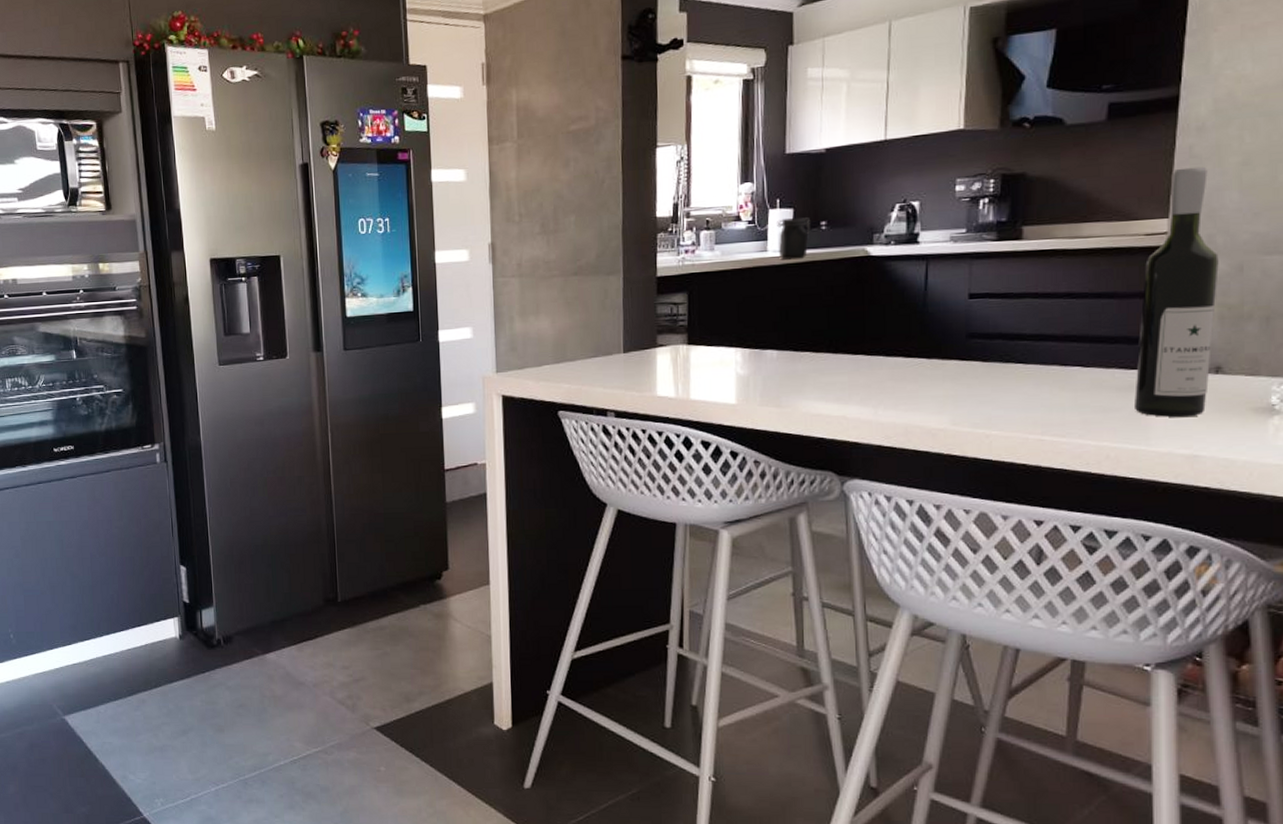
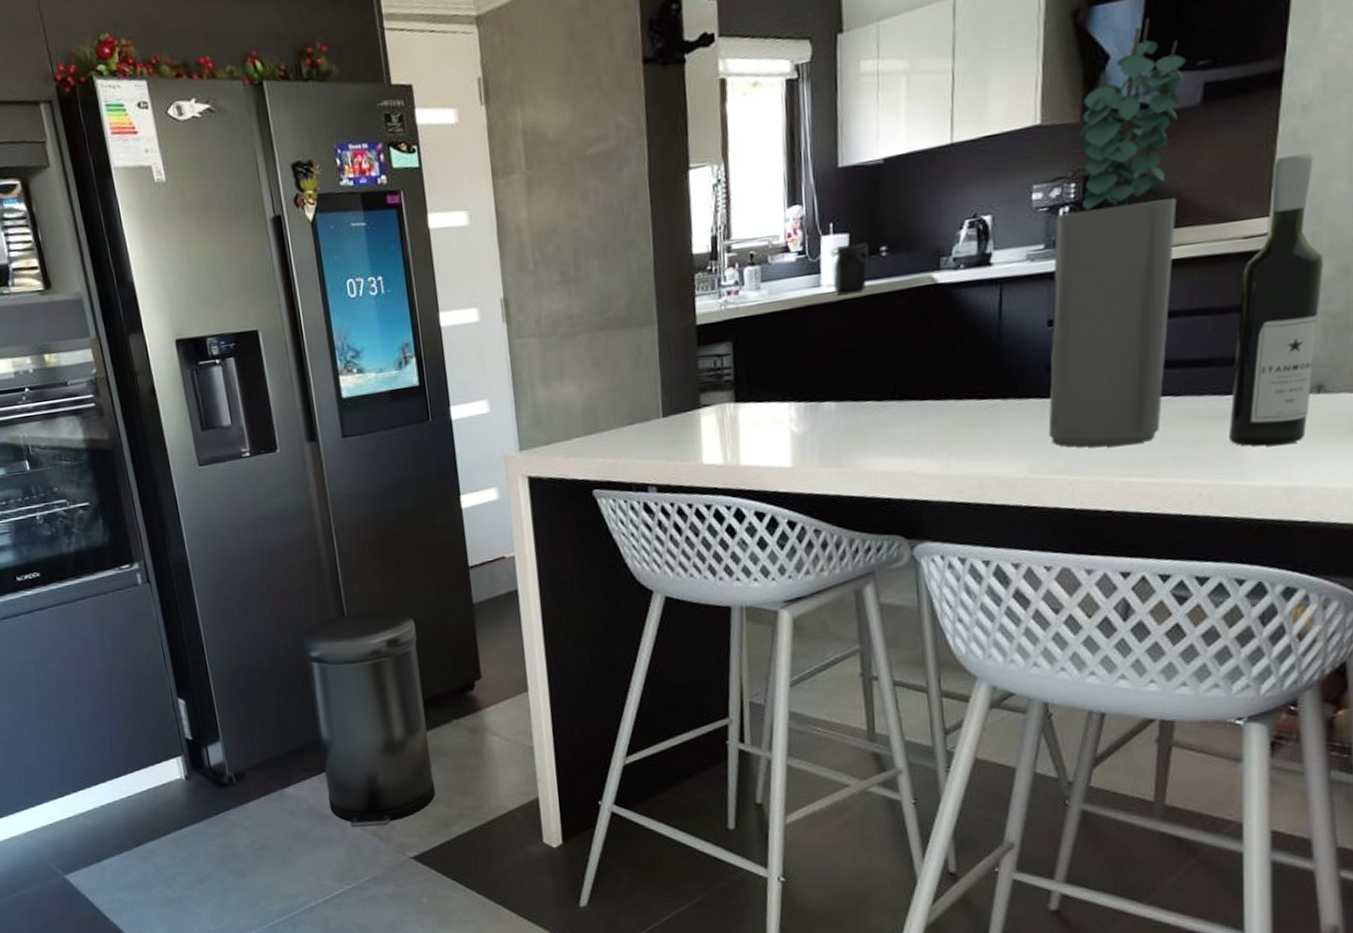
pedal bin: none [292,502,400,696] -> present [301,611,436,828]
vase: none [968,48,1092,407] -> present [1048,18,1186,448]

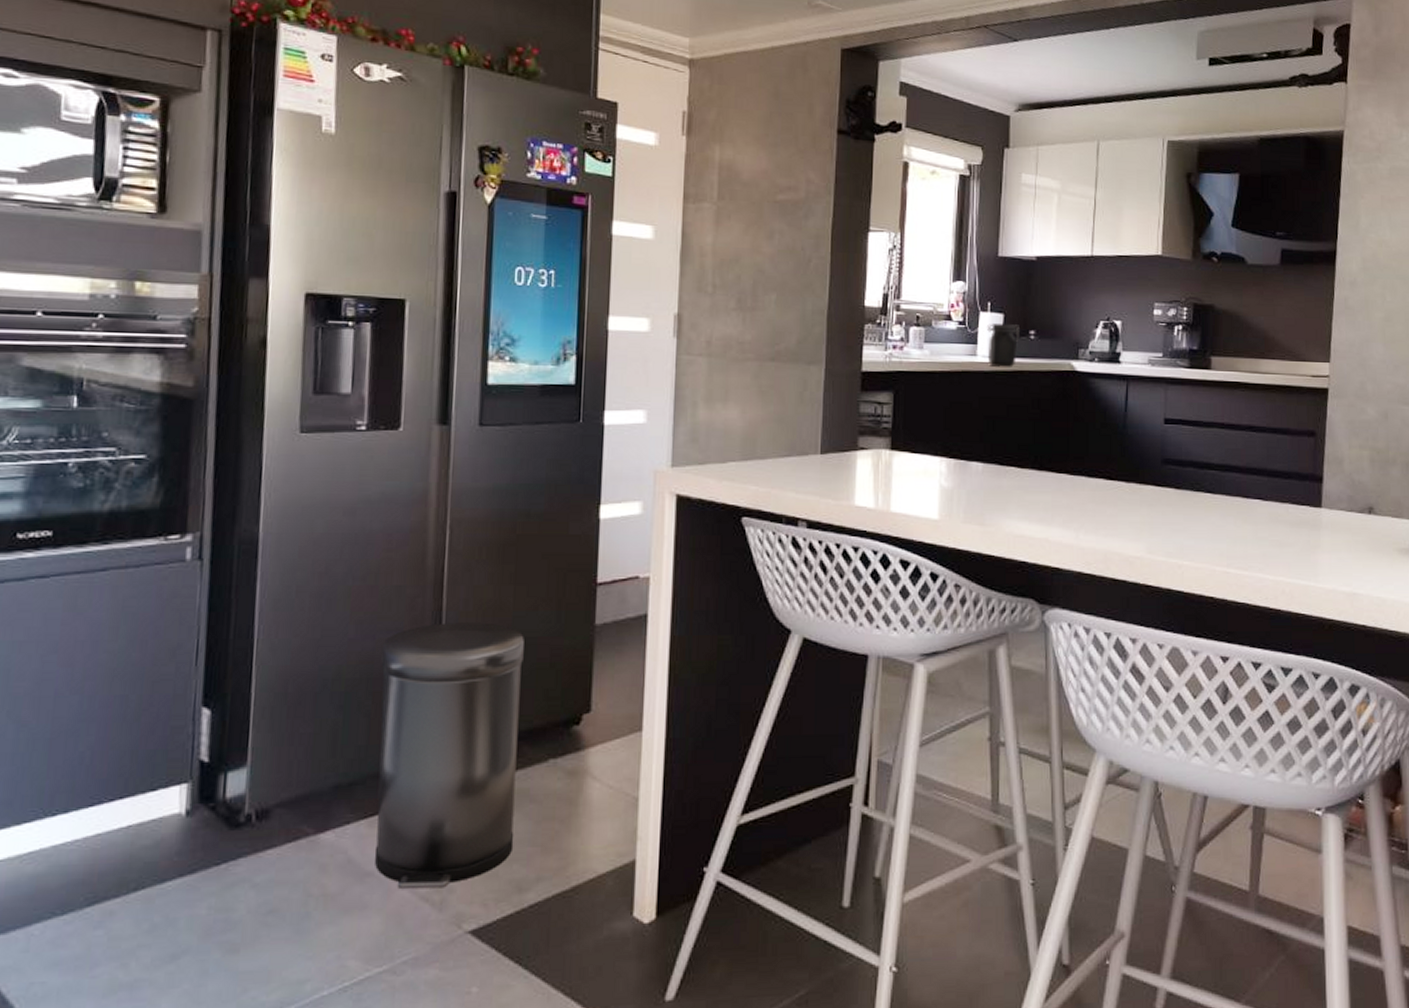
vase: present [1048,18,1186,448] -> none [1163,192,1268,538]
bottle: present [1229,152,1323,447] -> none [1305,317,1369,555]

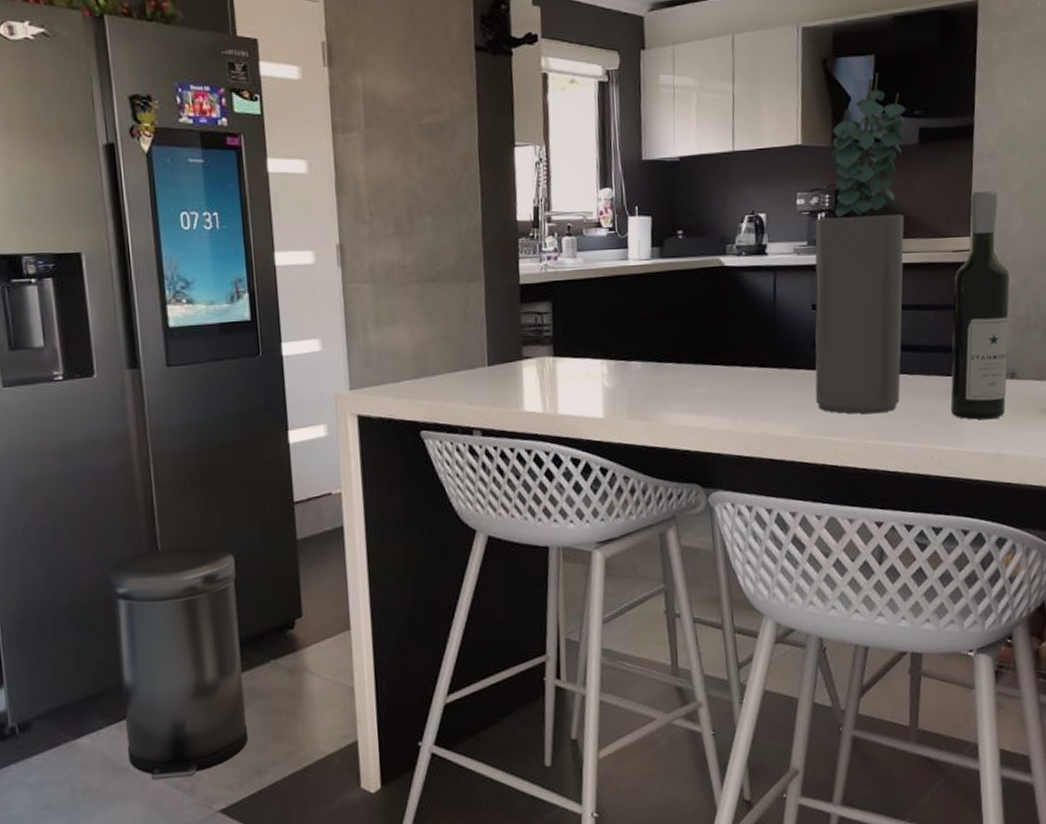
jar: present [987,324,1021,367] -> none [636,226,669,269]
vase: none [1163,192,1268,538] -> present [815,73,906,414]
bottle: none [1305,317,1369,555] -> present [950,190,1010,420]

